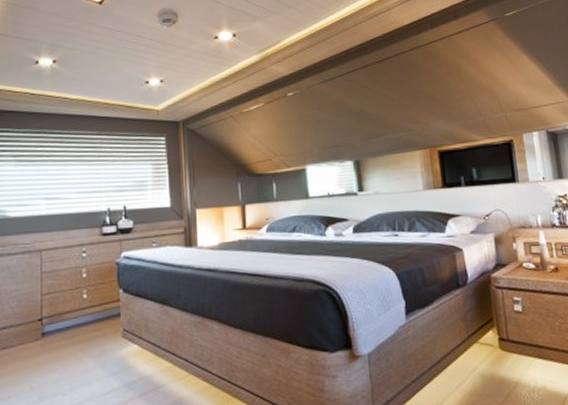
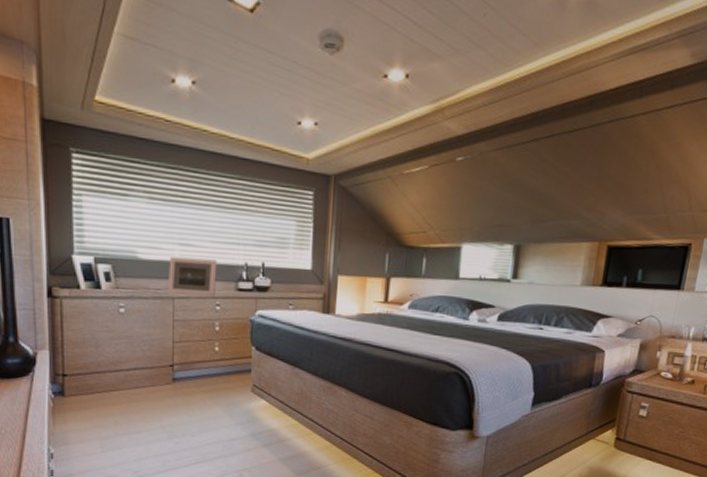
picture frame: none [34,209,82,247] -> present [167,256,218,297]

